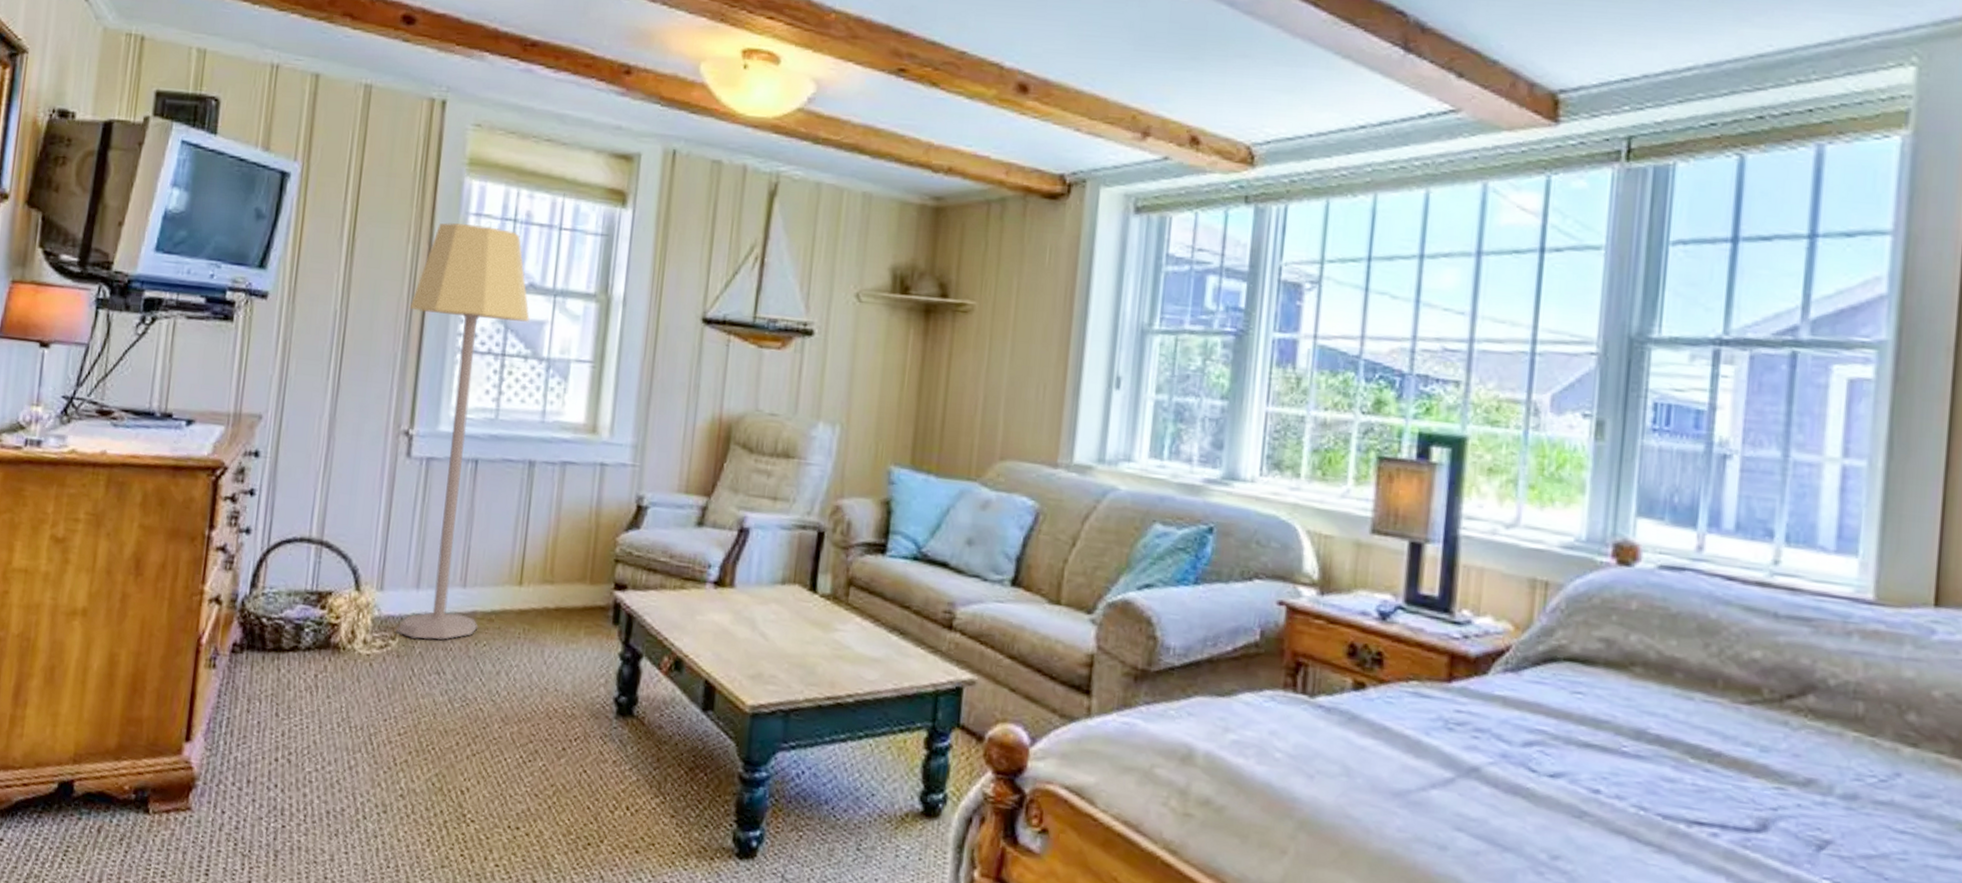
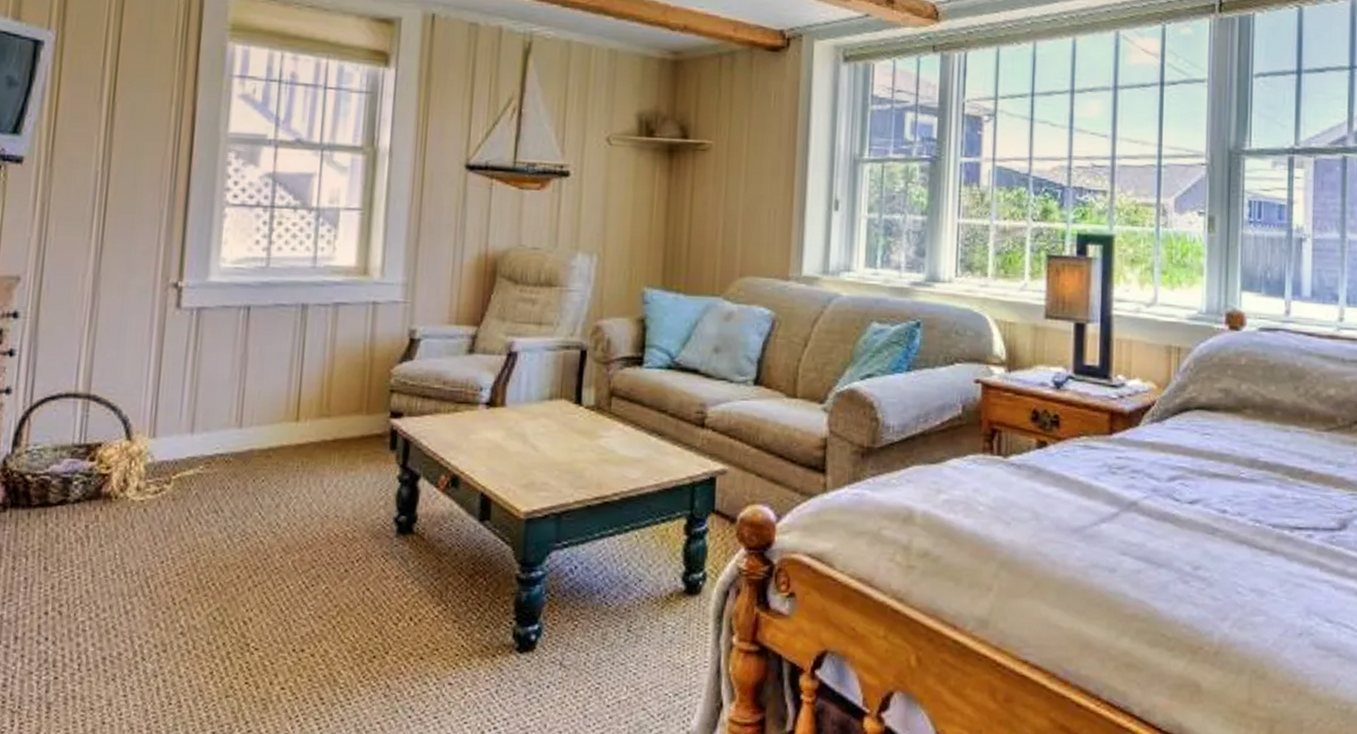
lamp: present [395,223,530,640] -> none [170,85,298,481]

